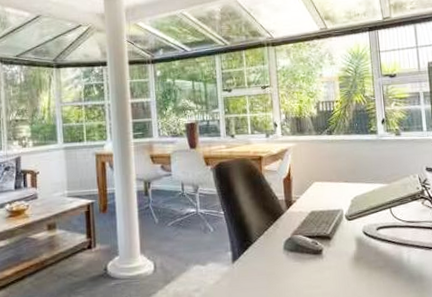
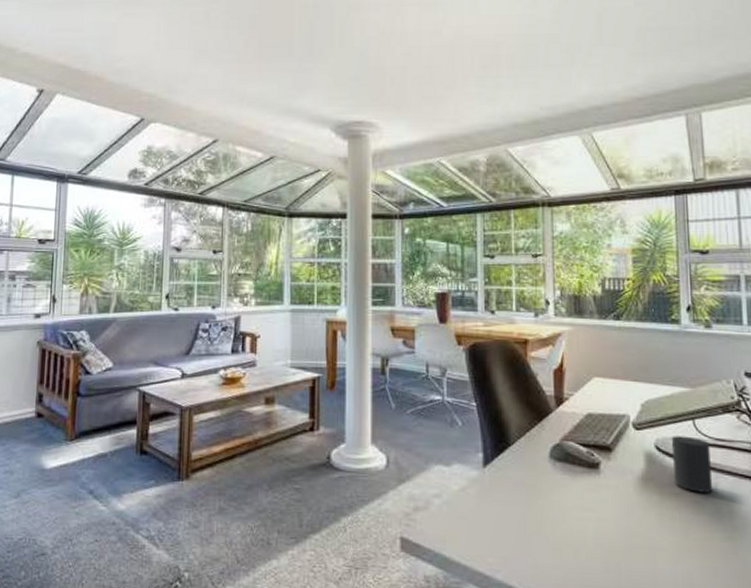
cup: none [374,221,407,264] -> present [671,436,713,493]

